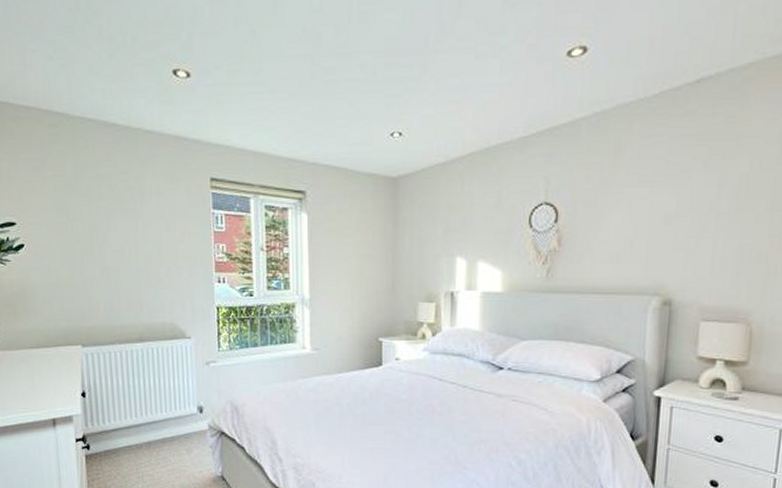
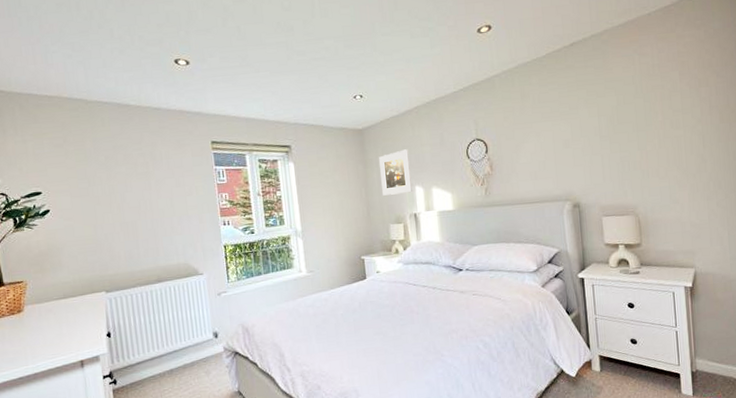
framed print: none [414,208,453,265] -> present [379,149,412,196]

